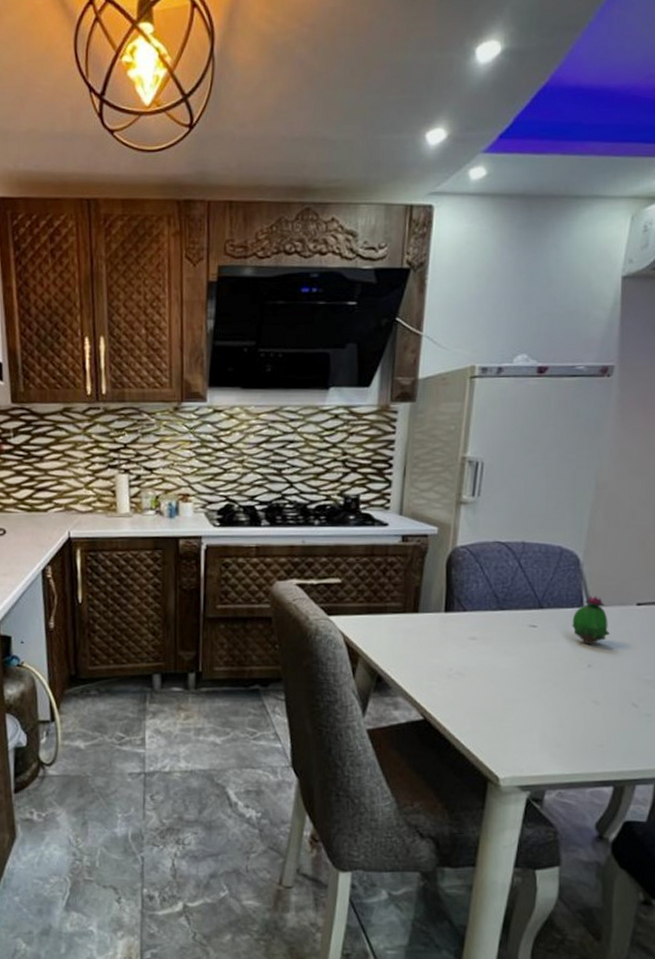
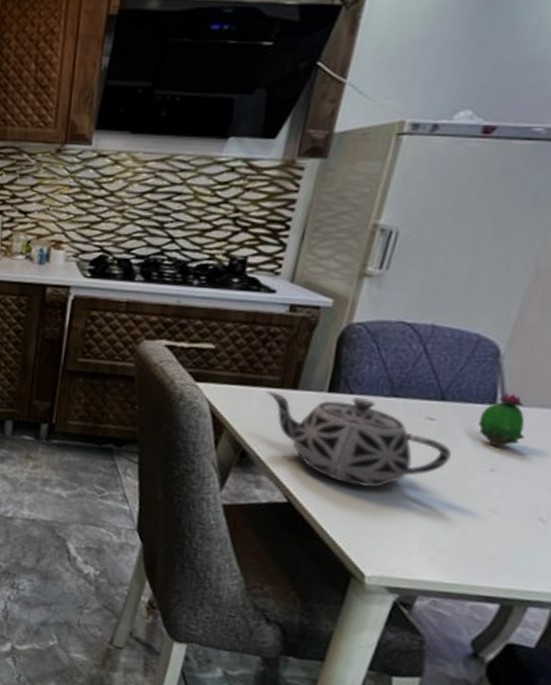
teapot: none [391,613,554,695] -> present [265,390,451,488]

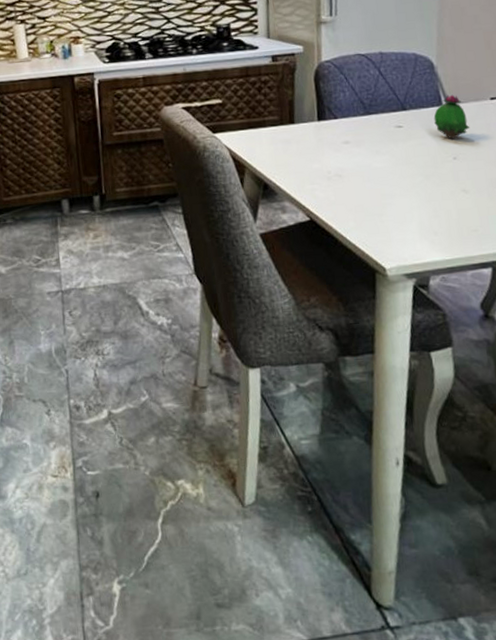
teapot: present [265,390,451,488] -> none [270,120,422,194]

